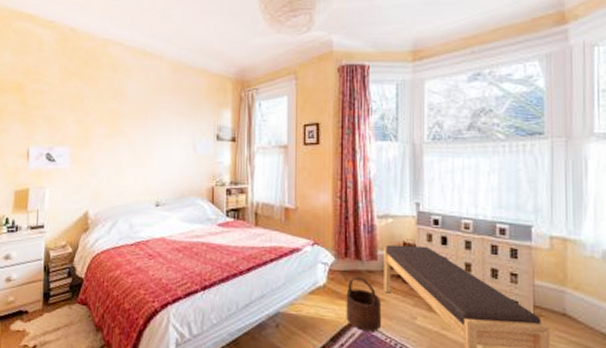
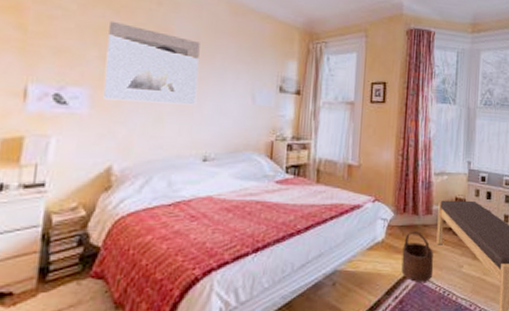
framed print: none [79,90,149,157] -> present [103,20,200,105]

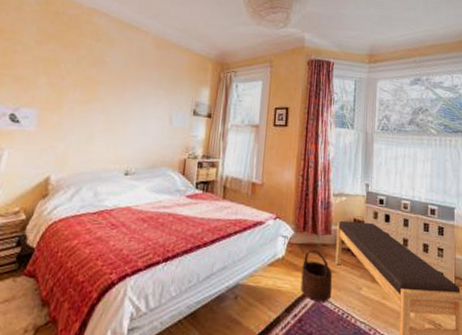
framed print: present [103,20,200,105] -> none [48,54,129,126]

